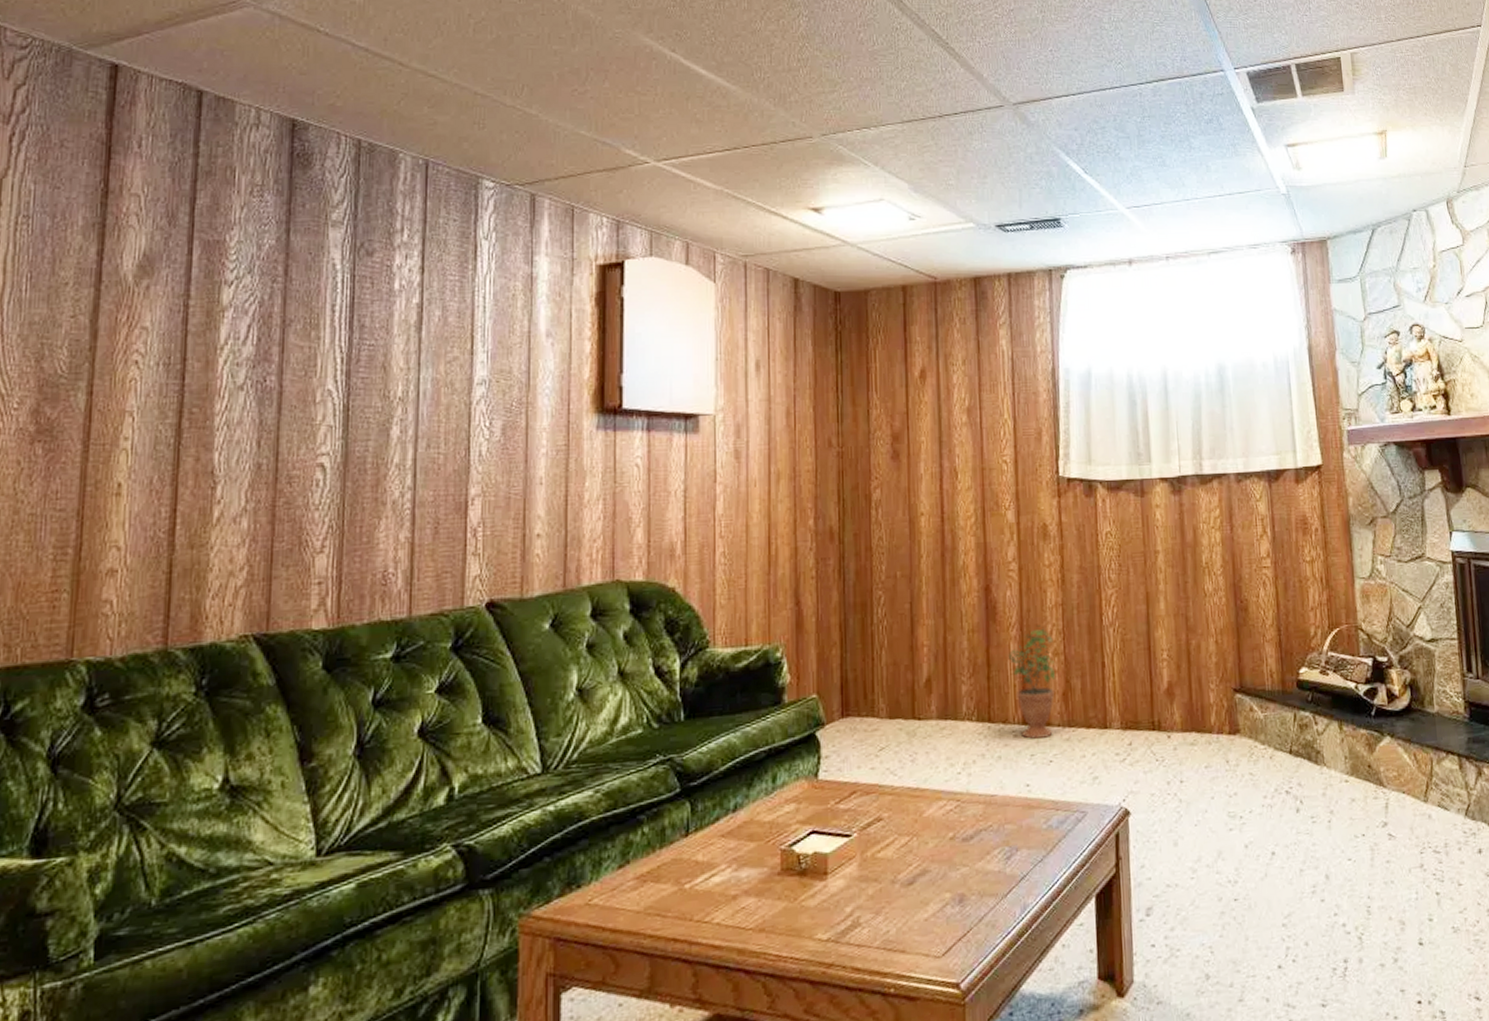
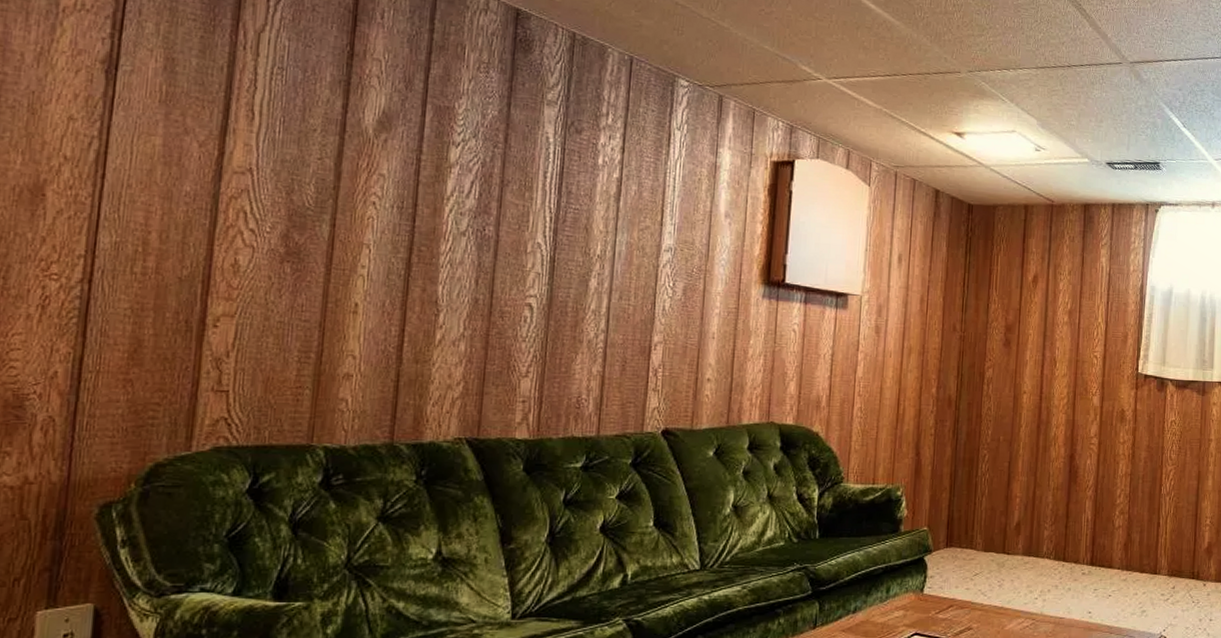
potted plant: present [1009,625,1056,740] -> none [1084,489,1121,578]

